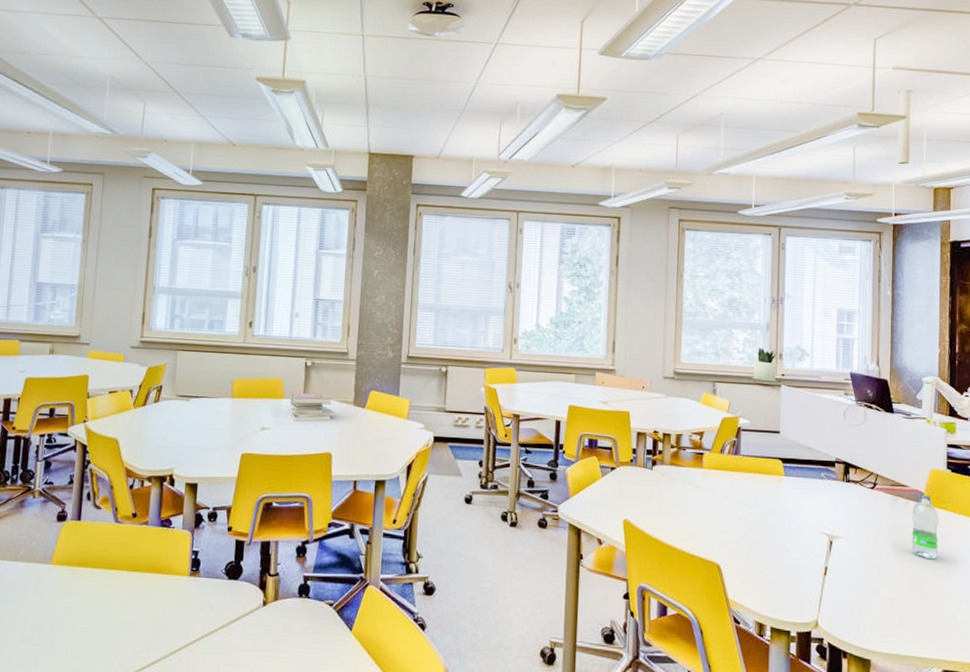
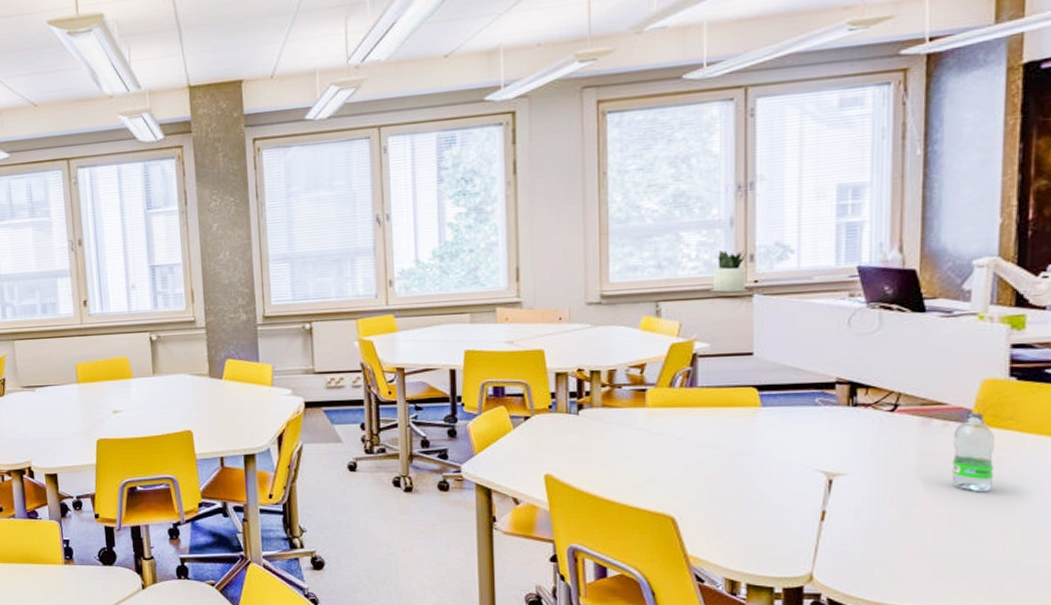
books: present [290,392,335,422] -> none [140,368,190,401]

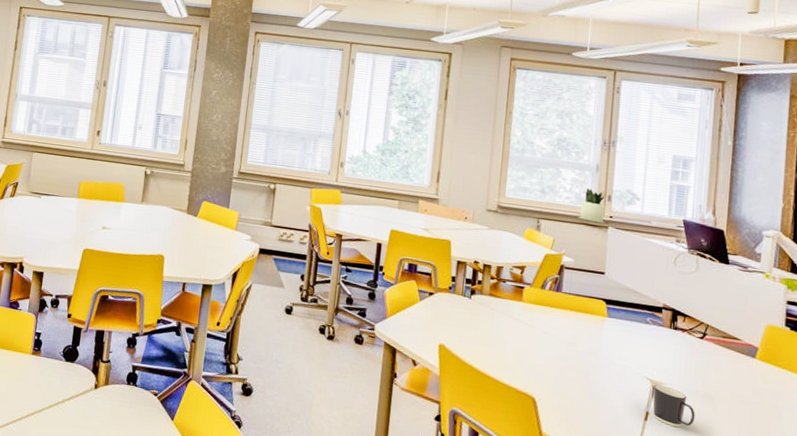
mug: none [829,476,889,522] -> present [652,384,695,427]
bottle: present [951,412,996,493] -> none [741,349,774,417]

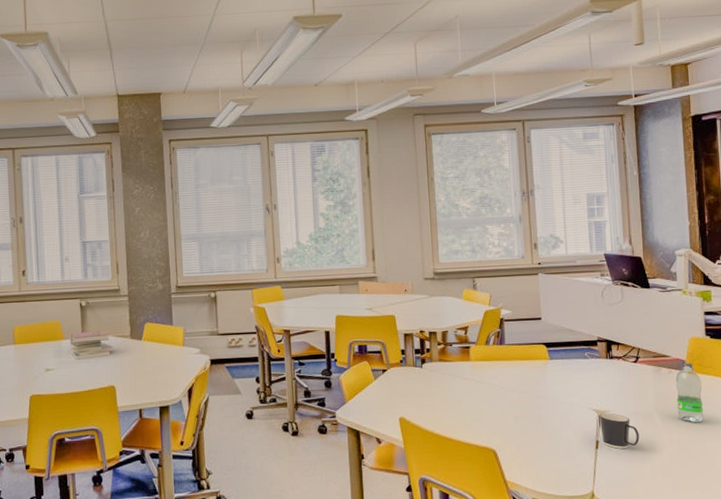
books: none [128,198,170,226] -> present [70,330,114,360]
planter: present [577,188,607,225] -> none [508,240,535,273]
bottle: none [741,349,774,417] -> present [675,362,704,423]

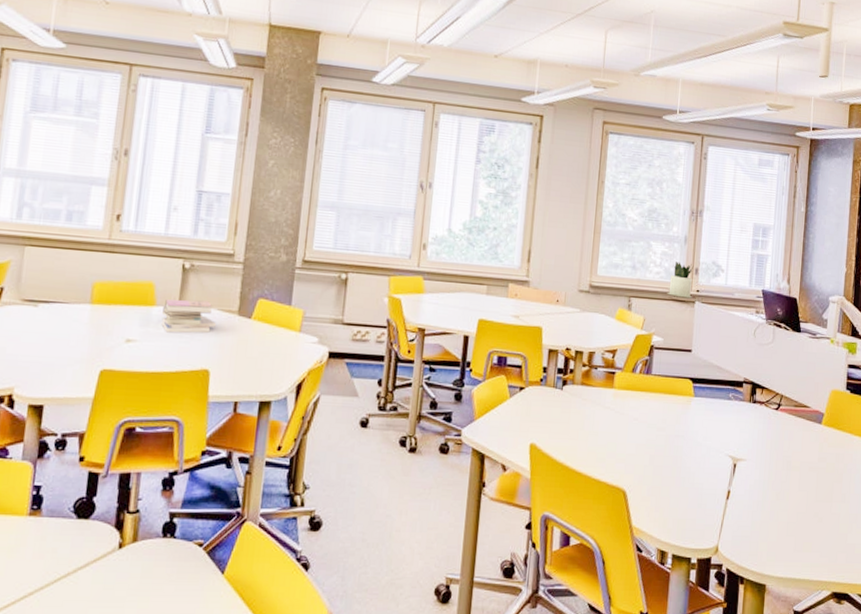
planter: none [508,240,535,273] -> present [666,261,694,300]
mug: present [599,413,640,449] -> none [733,461,771,501]
bottle: present [675,362,704,423] -> none [810,415,837,481]

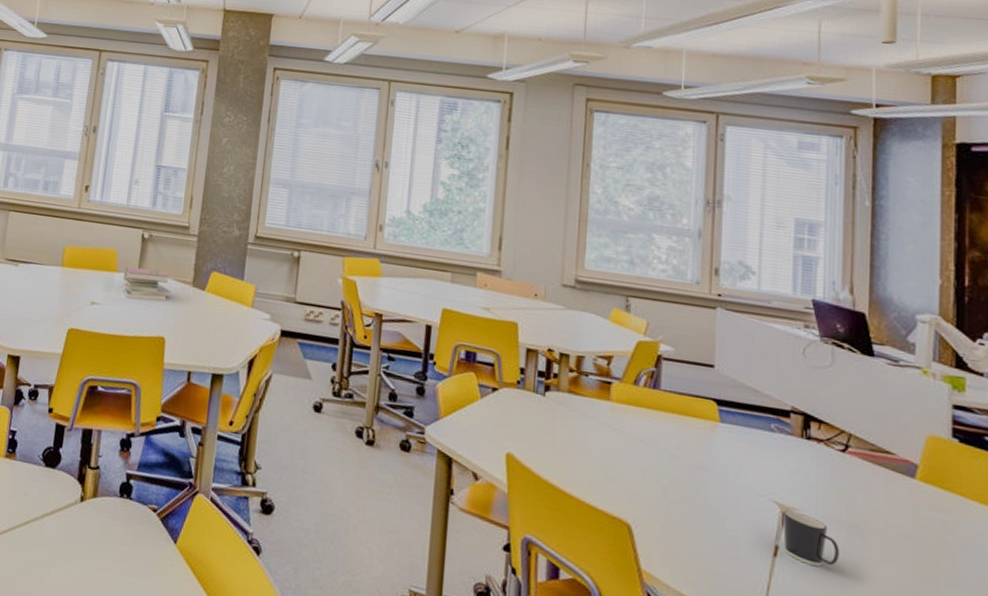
planter: present [666,261,694,300] -> none [676,259,713,305]
mug: none [733,461,771,501] -> present [782,510,840,566]

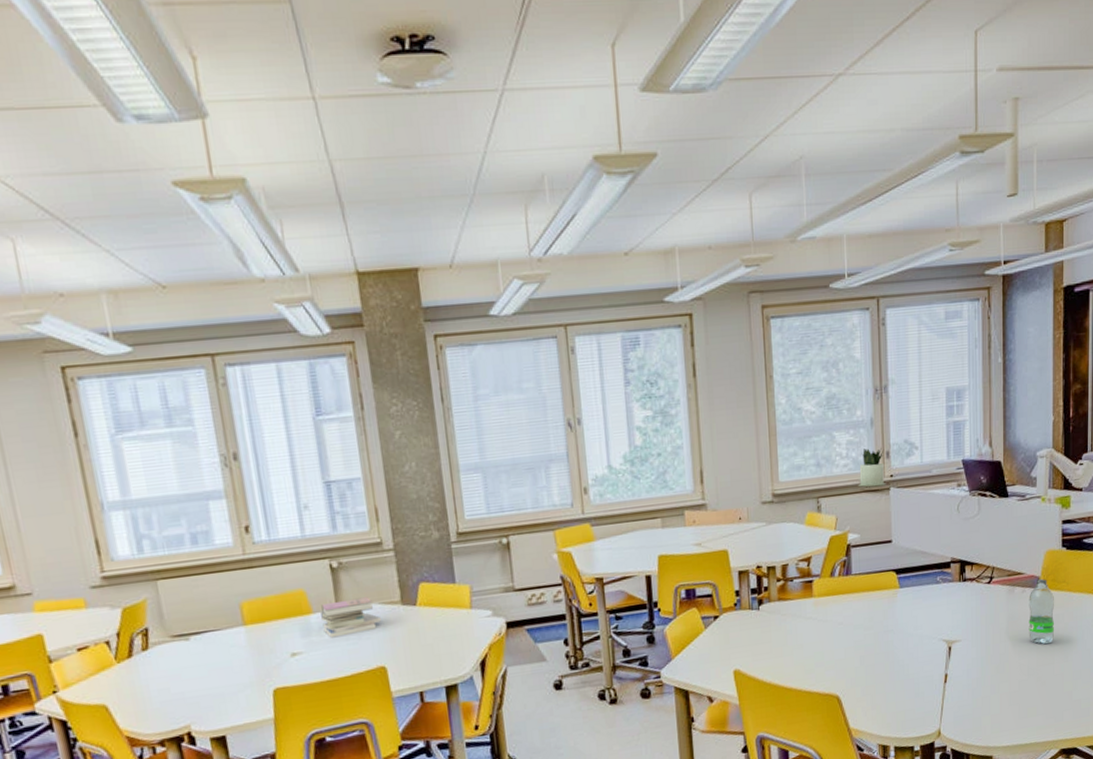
planter: none [676,259,713,305] -> present [857,448,887,488]
mug: present [782,510,840,566] -> none [949,642,989,681]
bottle: none [900,466,941,556] -> present [1029,578,1055,645]

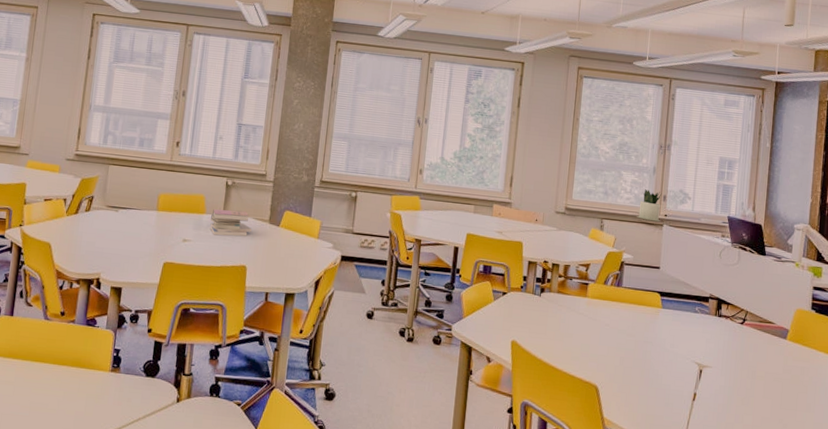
bottle: present [1029,578,1055,645] -> none [774,331,802,392]

